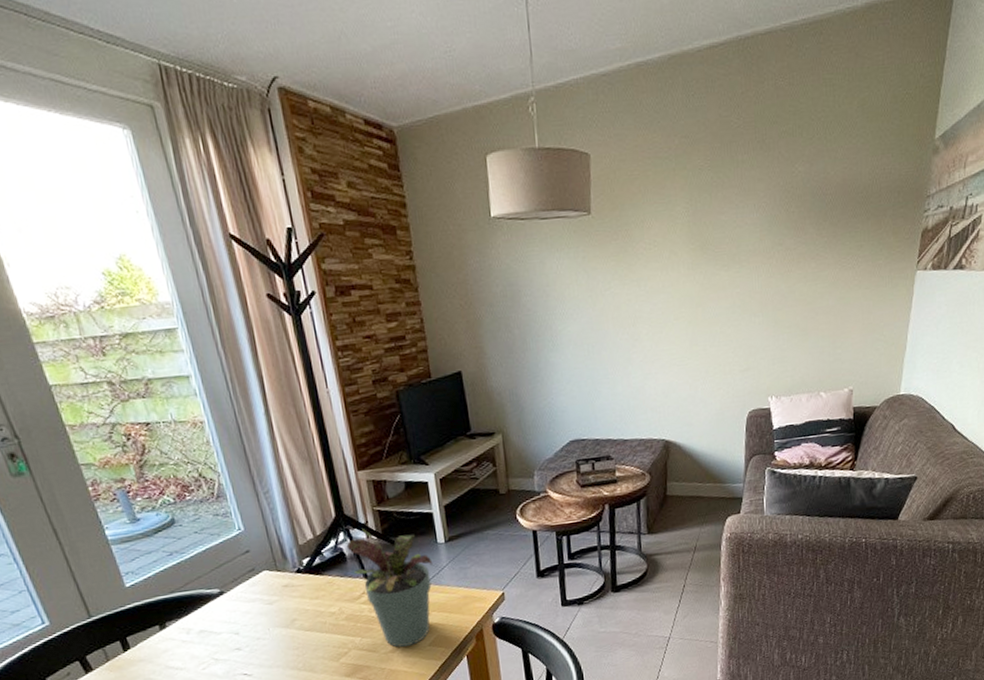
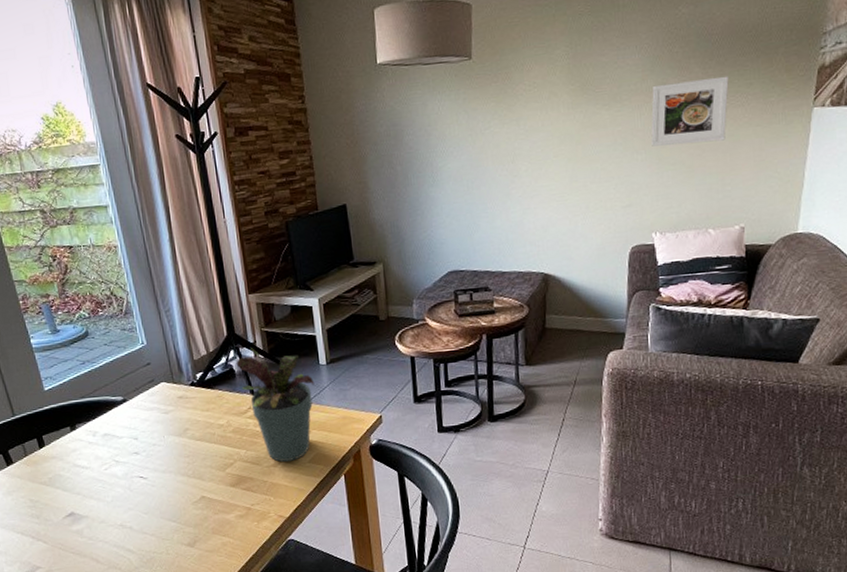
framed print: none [768,237,841,309] -> present [651,75,729,147]

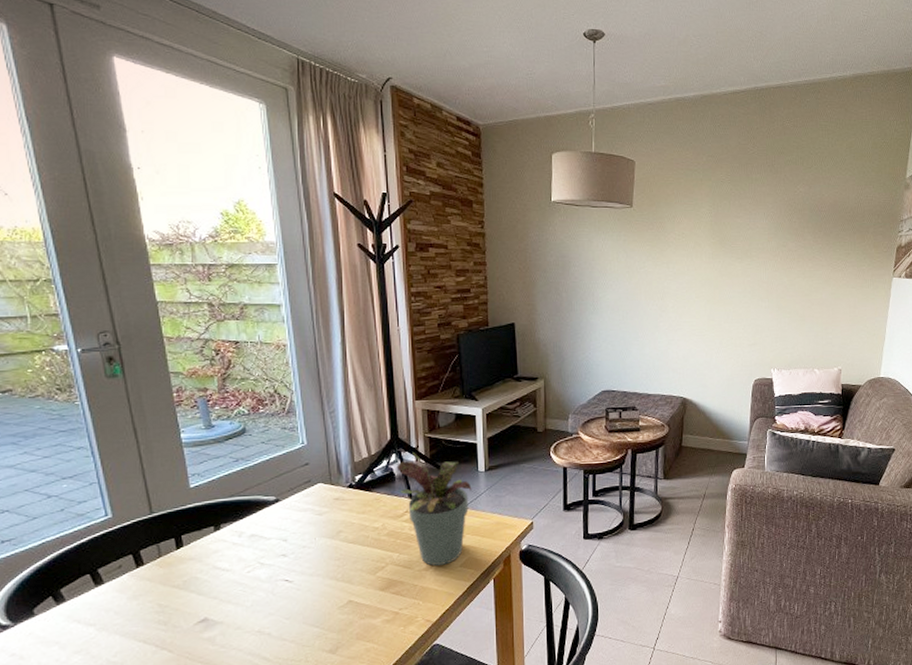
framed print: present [651,75,729,147] -> none [773,245,833,297]

